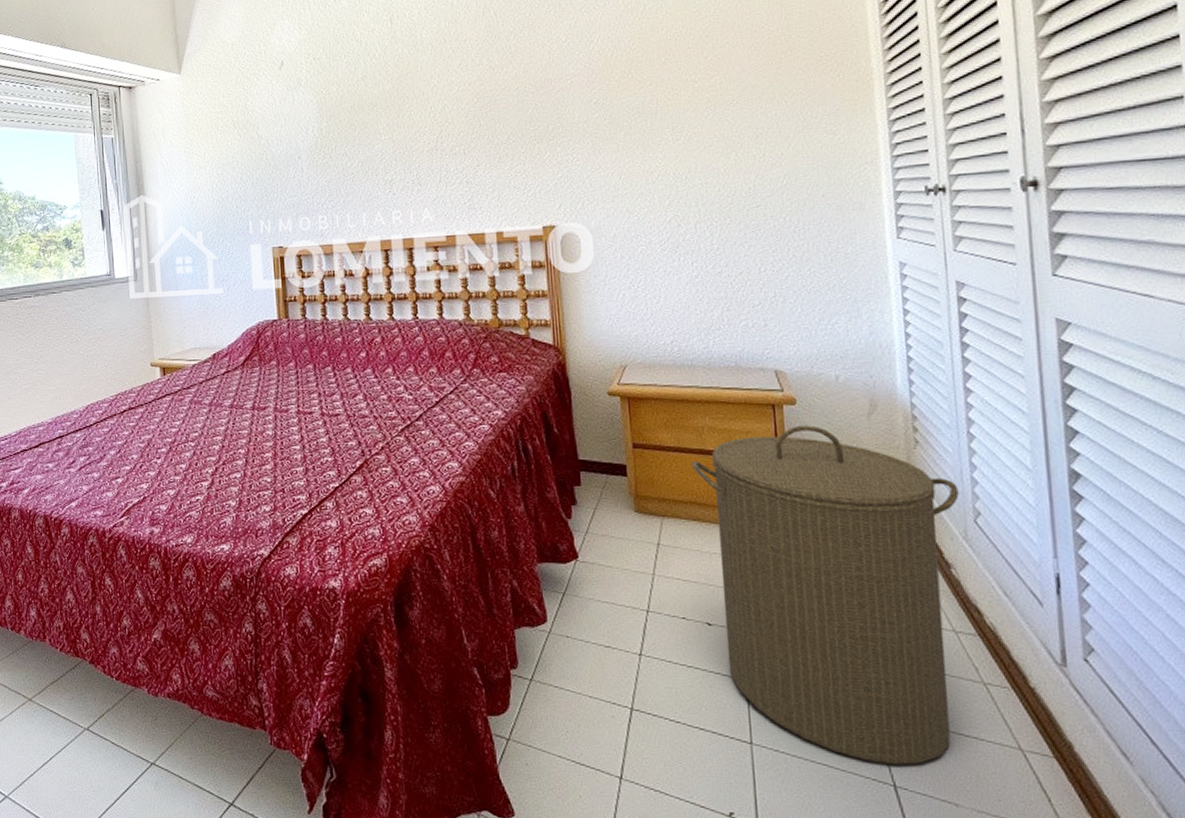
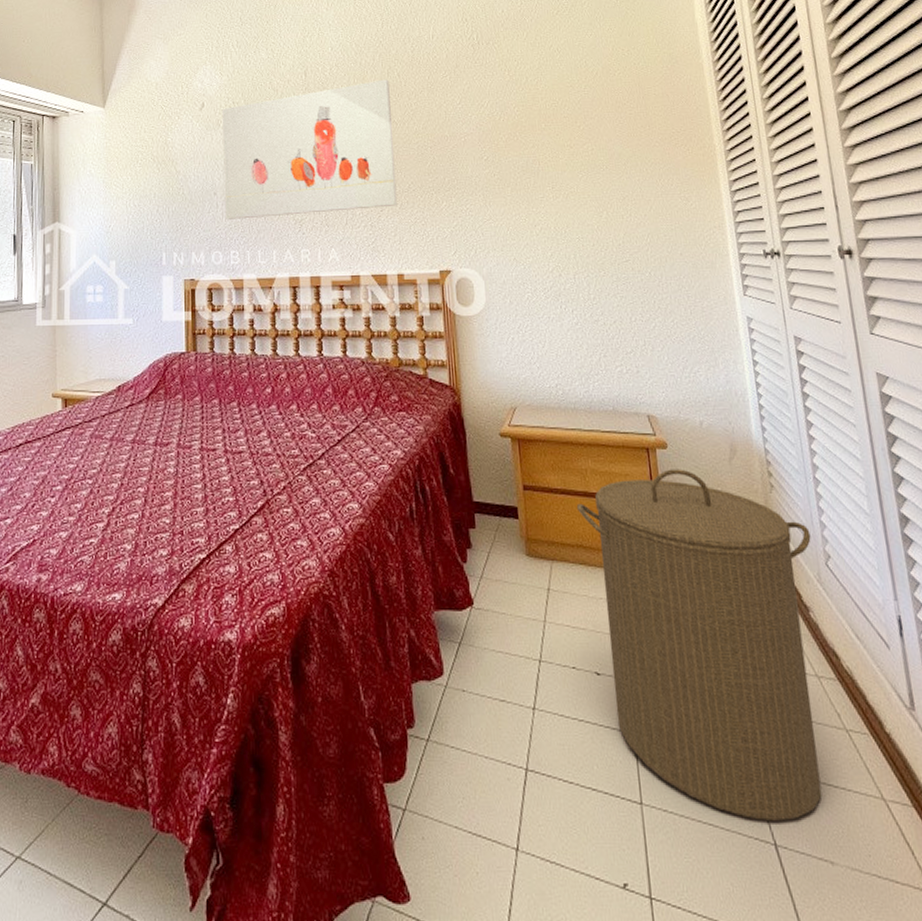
wall art: none [302,20,496,184] -> present [221,79,397,220]

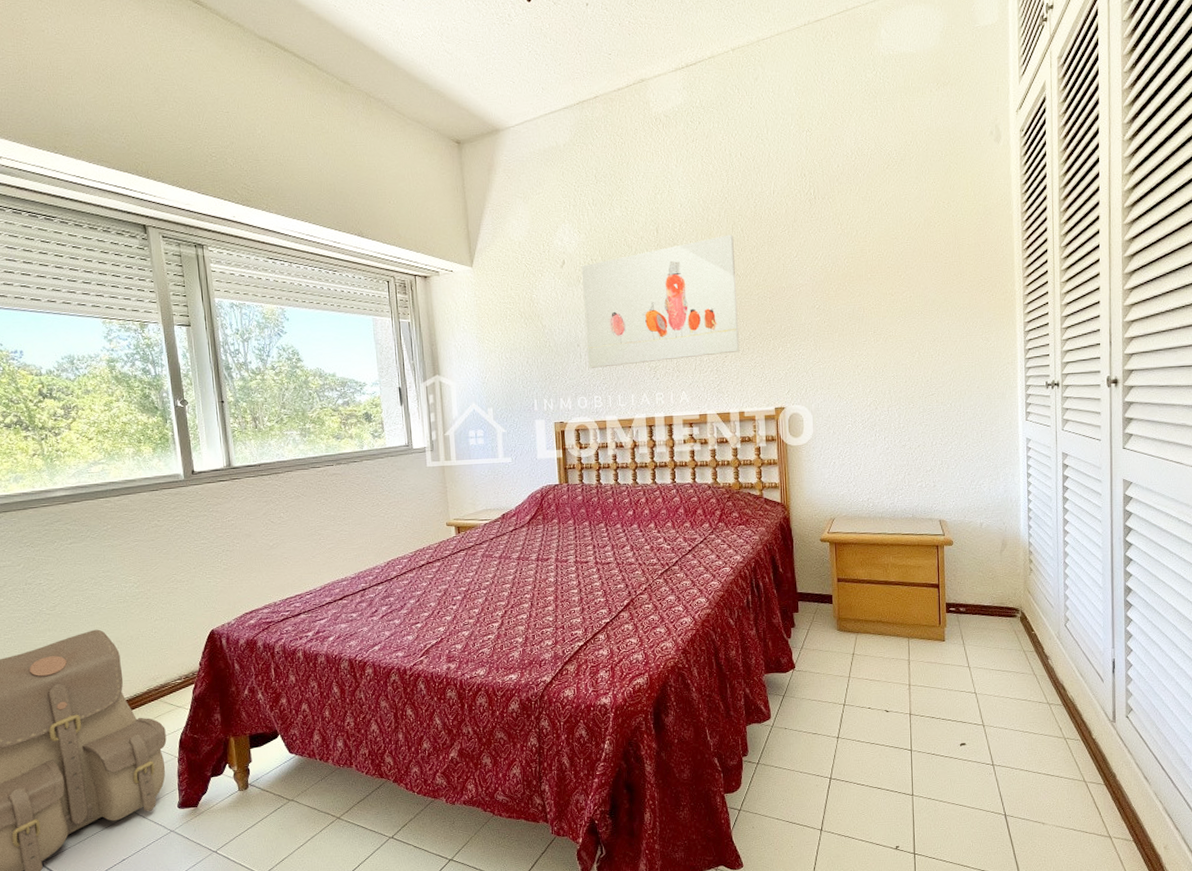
laundry hamper: present [577,469,822,821] -> none [879,560,1056,801]

